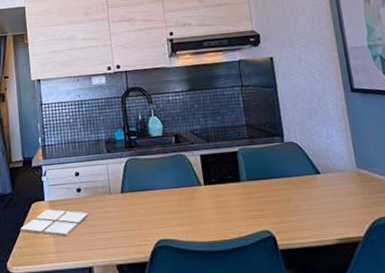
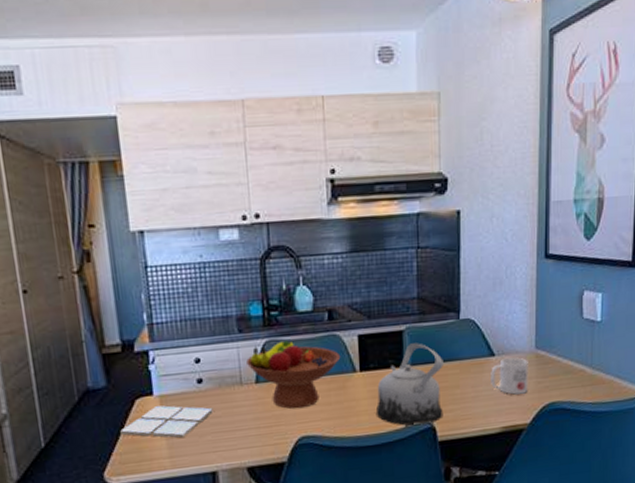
fruit bowl: none [113,159,188,216] -> present [246,340,341,409]
teapot: none [220,162,281,235] -> present [375,343,444,426]
mug: none [318,175,357,209] -> present [491,357,528,395]

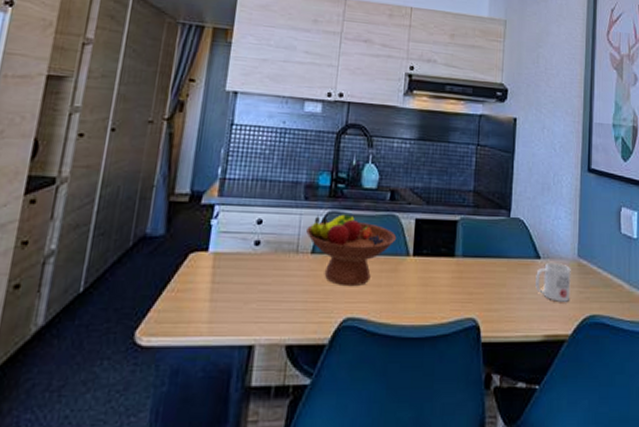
drink coaster: present [120,405,213,439] -> none [165,264,265,303]
teapot: present [375,343,444,426] -> none [423,234,492,322]

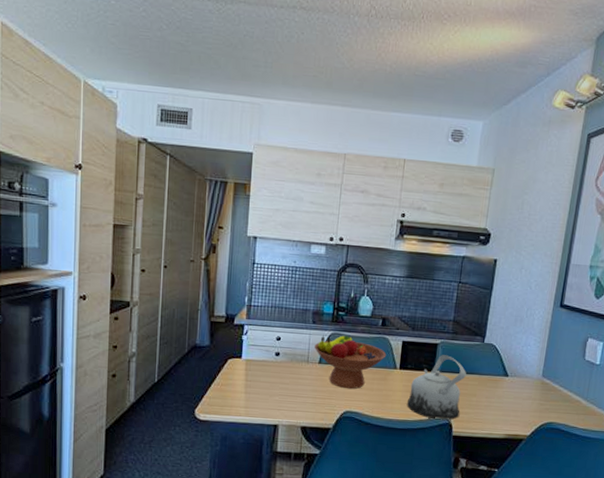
teapot: none [423,234,492,322] -> present [406,355,466,421]
mug: present [535,261,571,302] -> none [501,379,535,411]

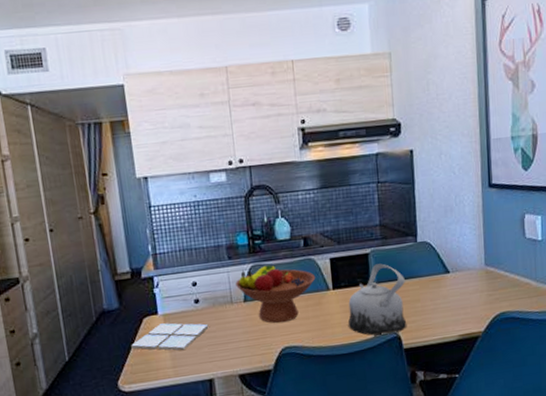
drink coaster: none [213,367,284,395] -> present [131,323,209,351]

